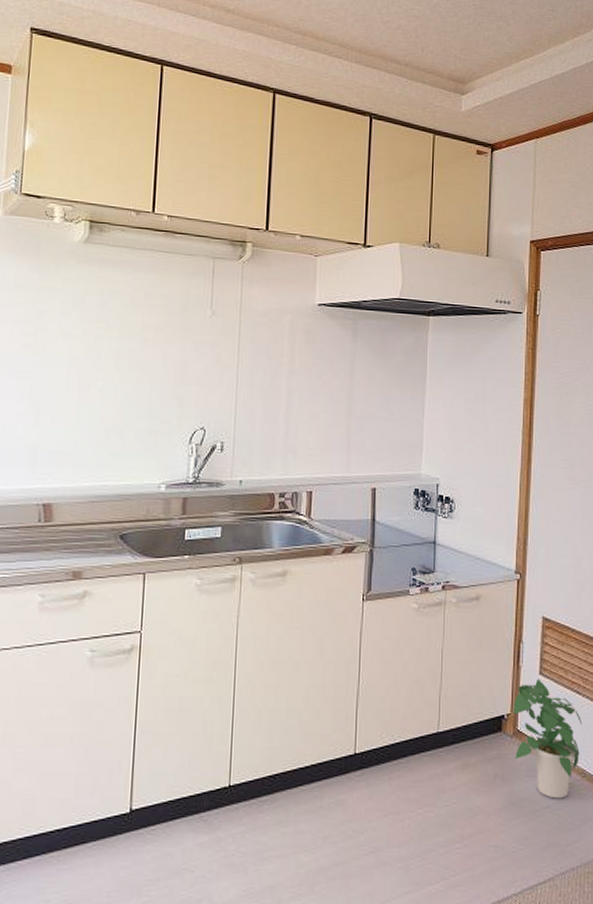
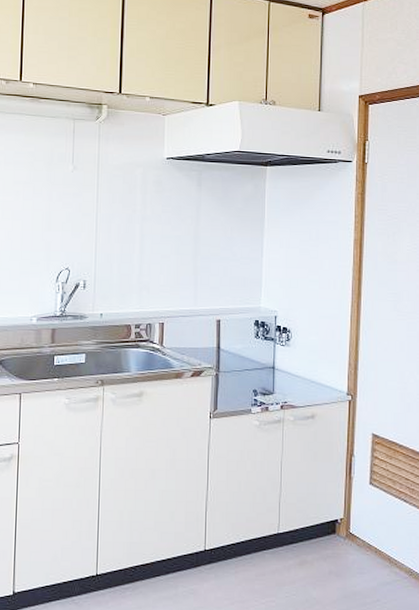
potted plant: present [513,678,583,799] -> none [346,487,409,594]

